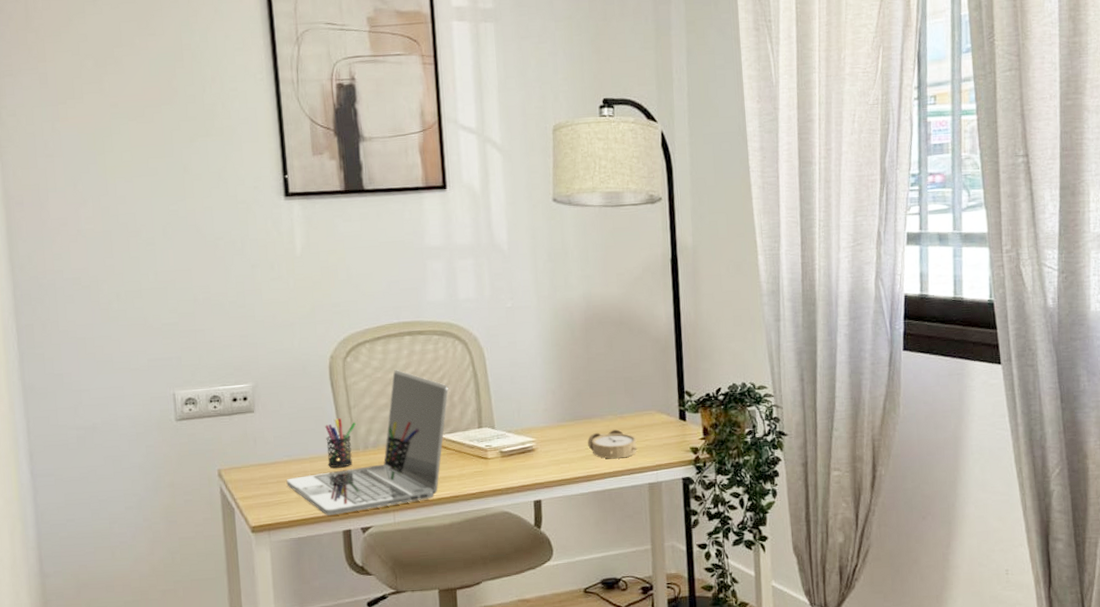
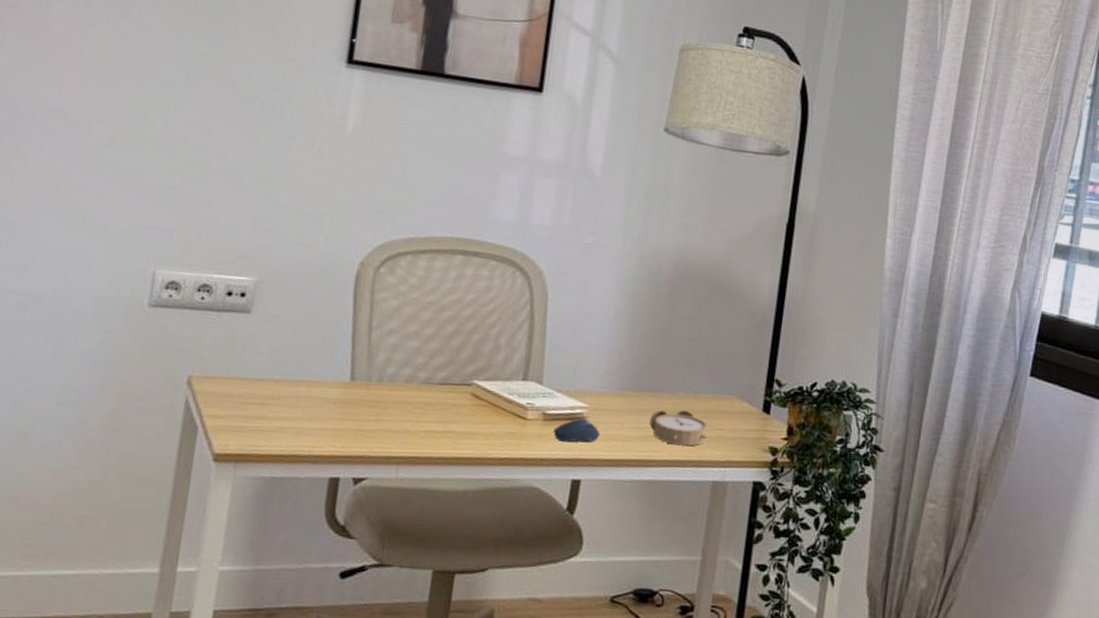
laptop: present [286,370,449,516] -> none [271,293,496,457]
pen holder: present [325,418,356,468] -> none [328,338,374,400]
computer mouse: none [511,450,550,472] -> present [553,418,601,443]

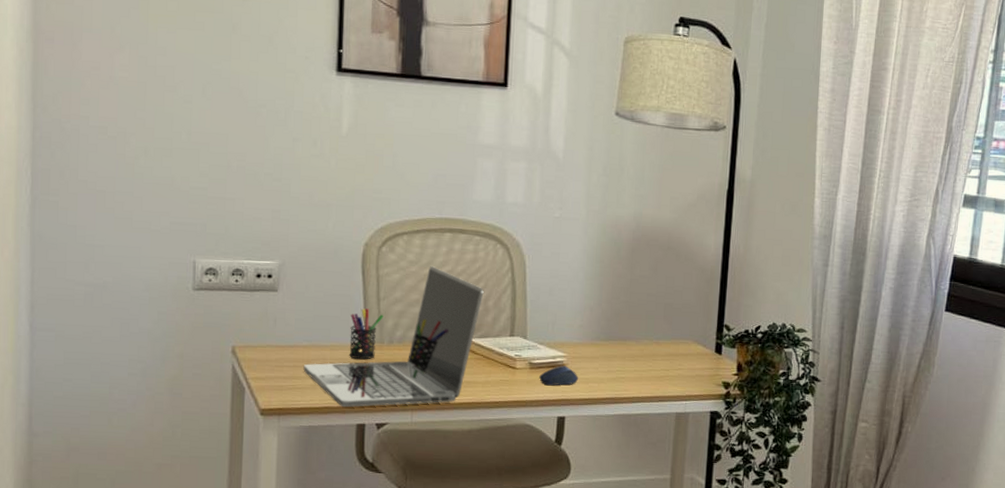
laptop: none [271,293,496,457] -> present [303,266,484,408]
pen holder: none [328,338,374,400] -> present [349,308,384,360]
alarm clock: present [649,410,708,446] -> none [620,354,670,385]

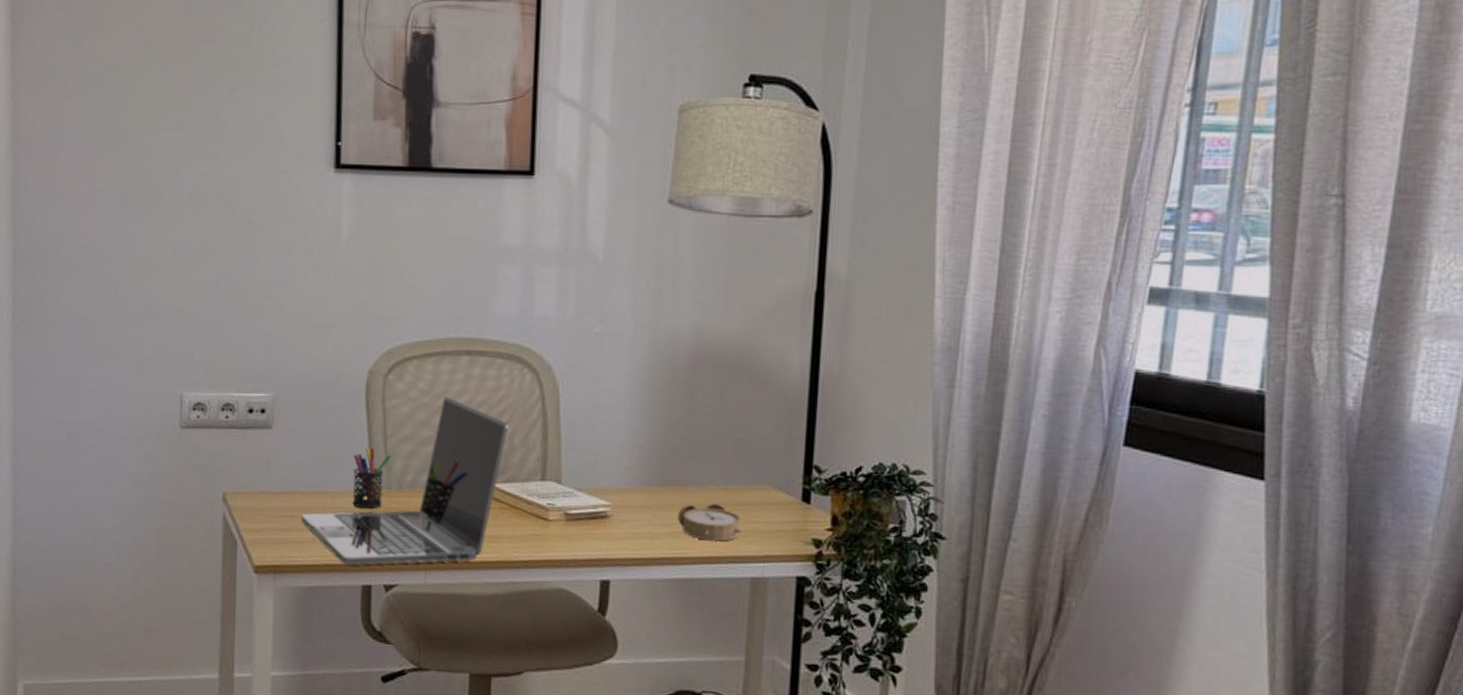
computer mouse: present [539,365,579,386] -> none [577,517,627,542]
alarm clock: none [620,354,670,385] -> present [678,503,742,542]

